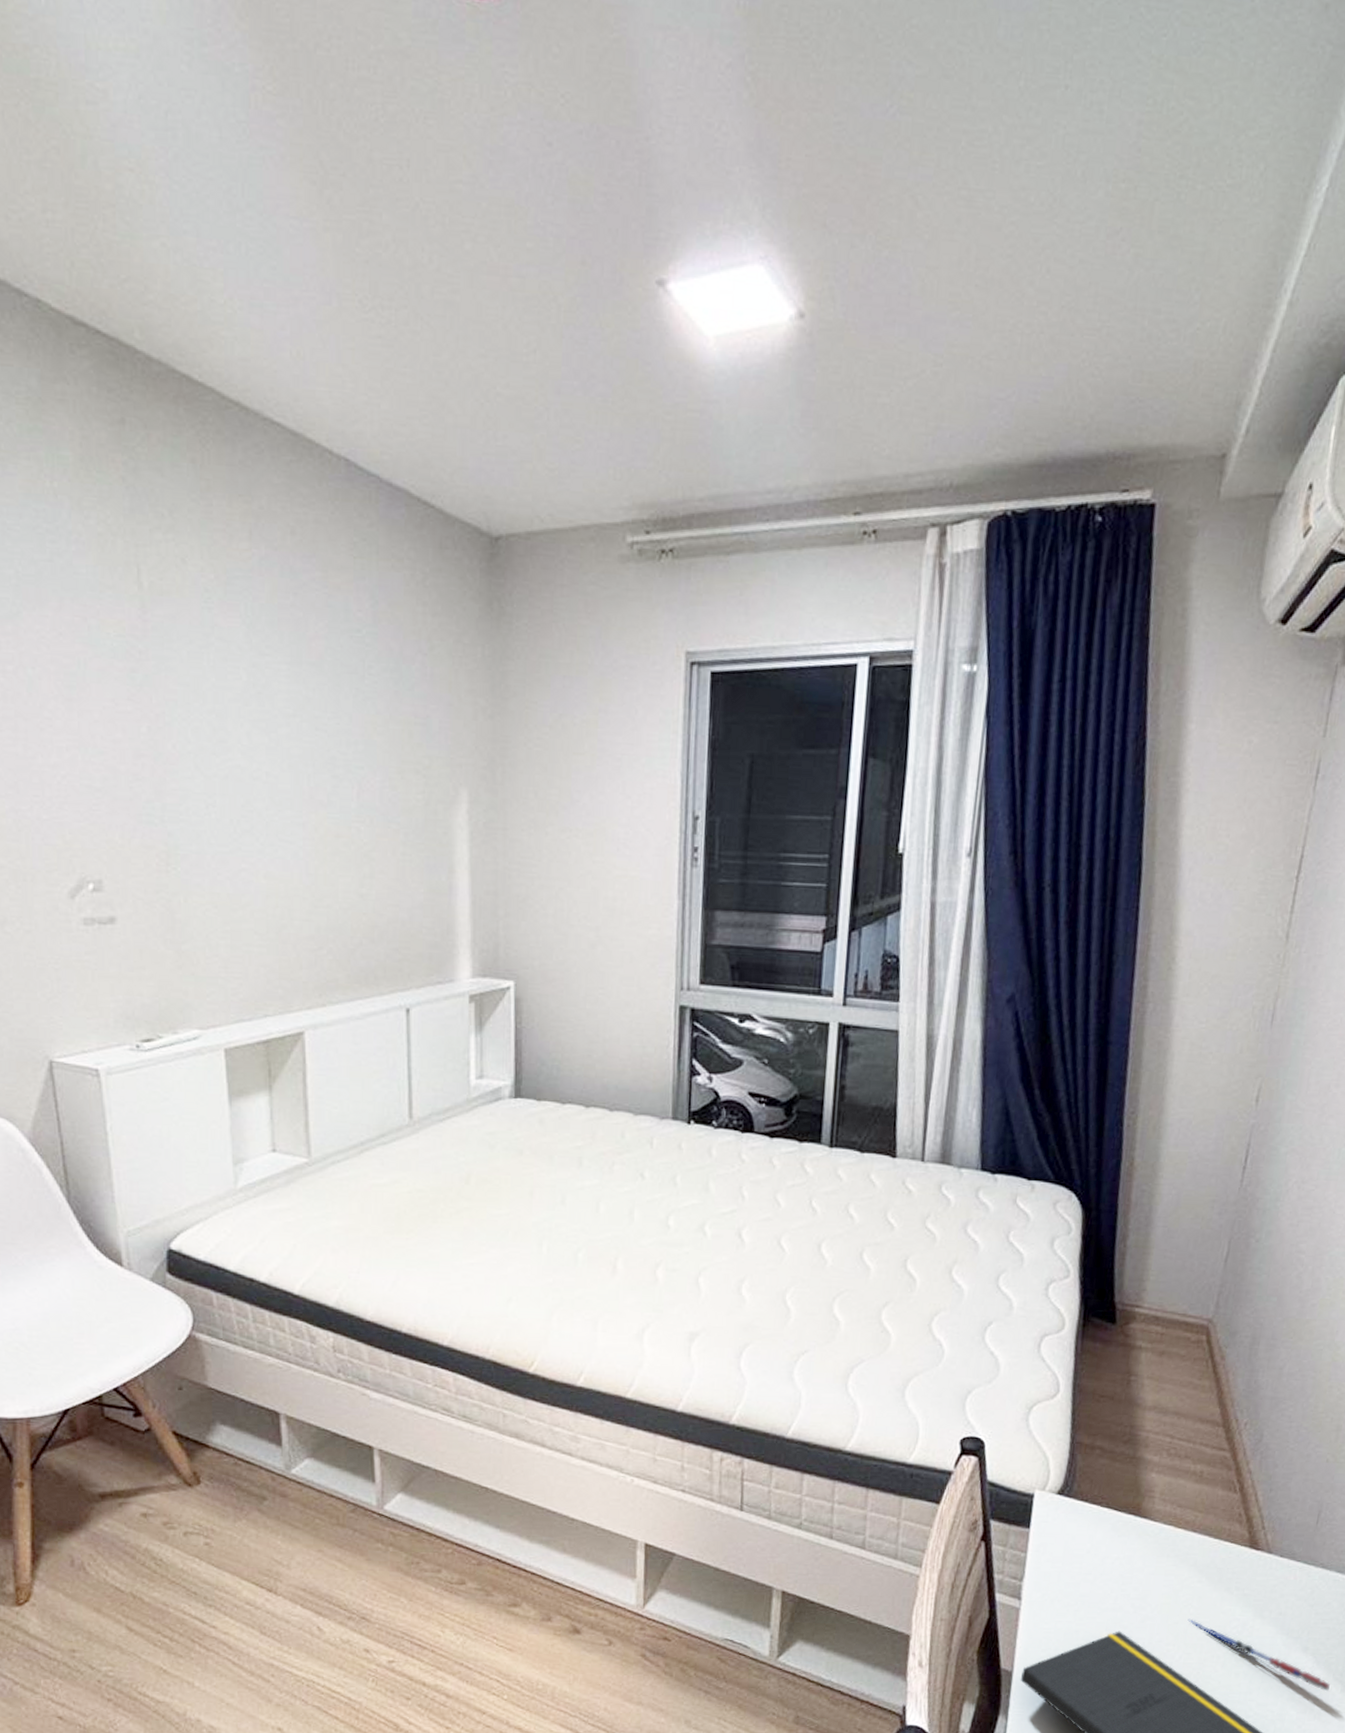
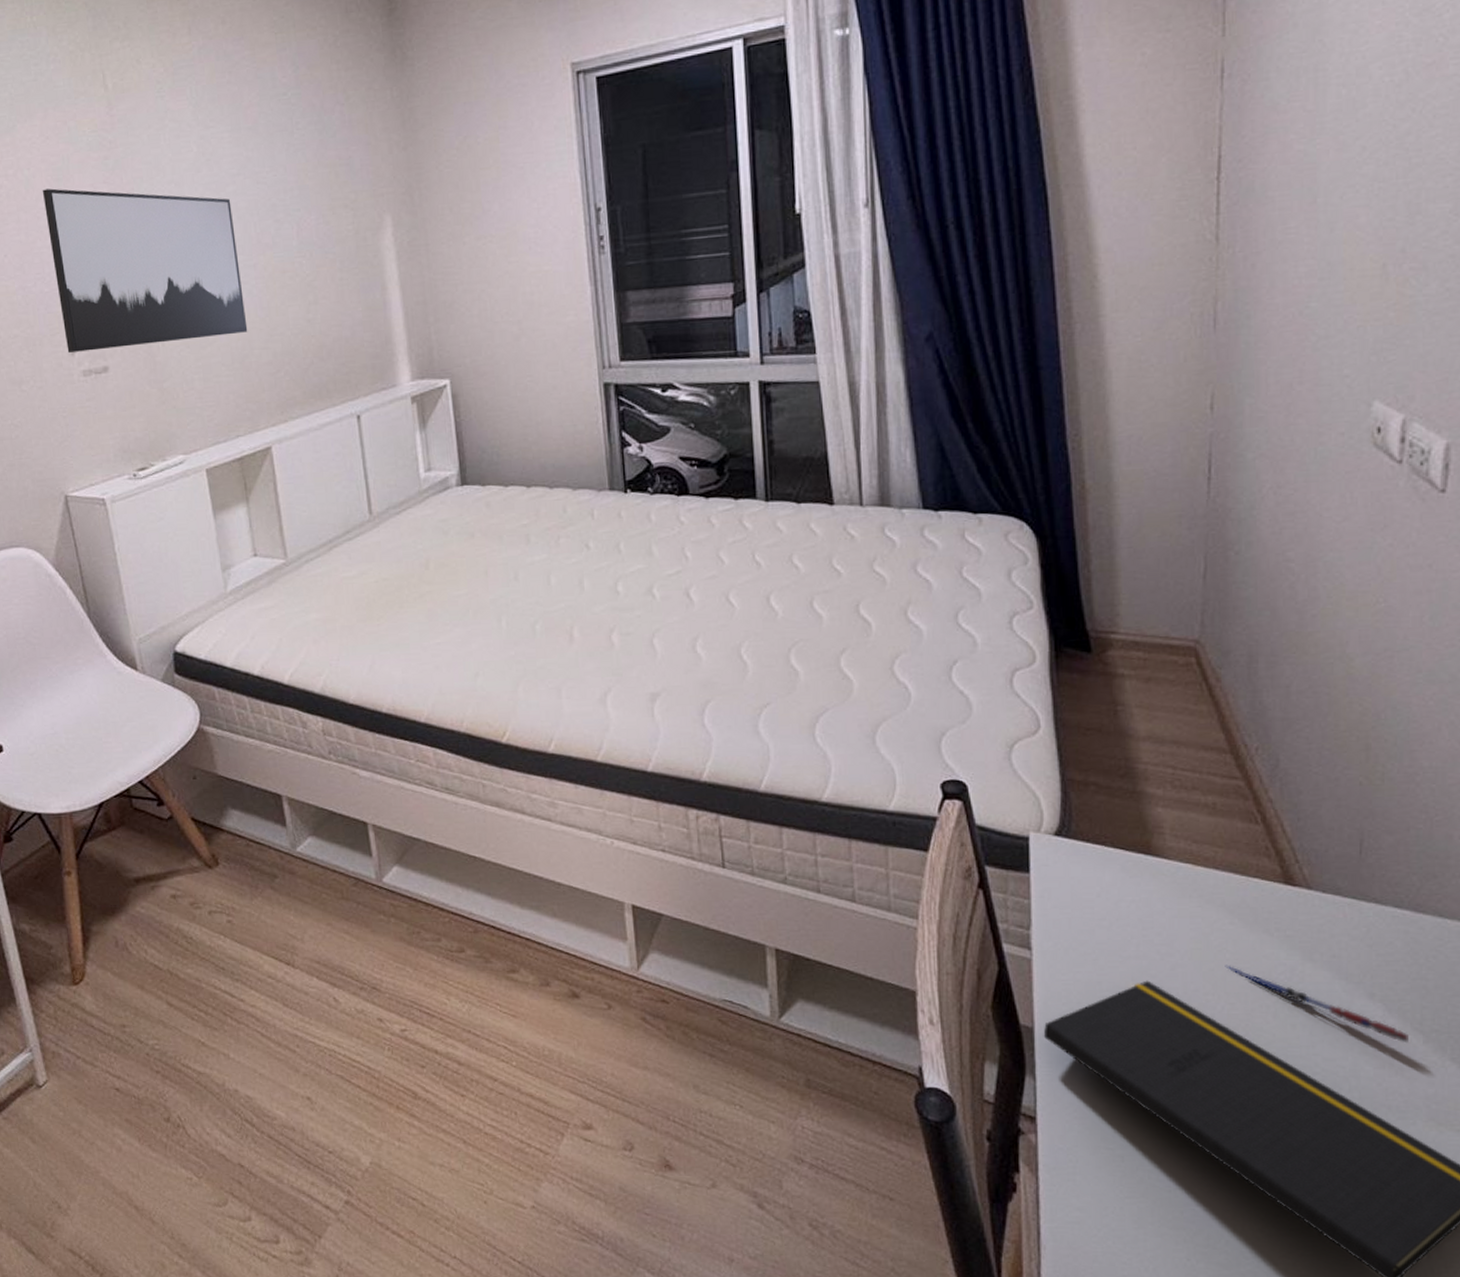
wall art: none [48,696,289,900] -> present [42,188,248,353]

